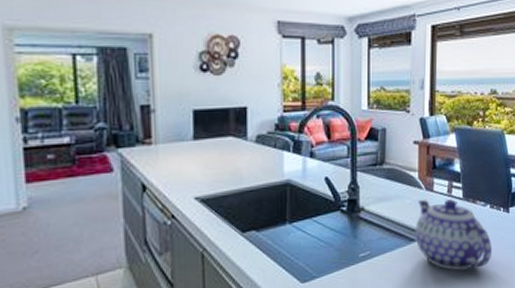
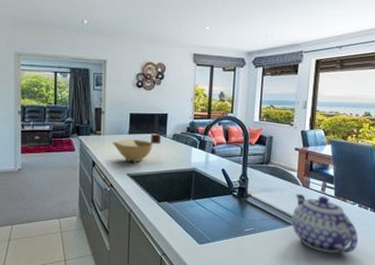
bowl: none [169,136,241,181] -> present [112,133,162,163]

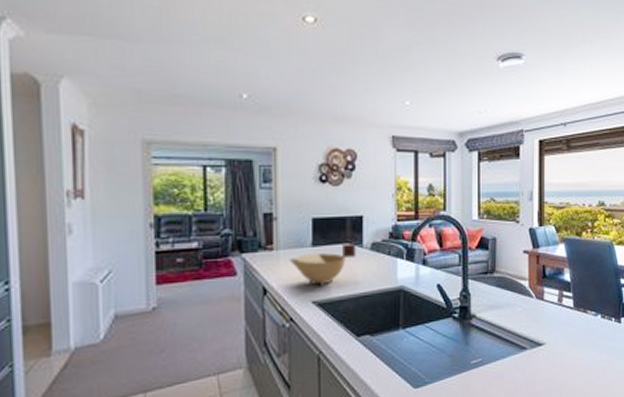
teapot: present [291,193,359,253] -> none [526,308,605,380]

